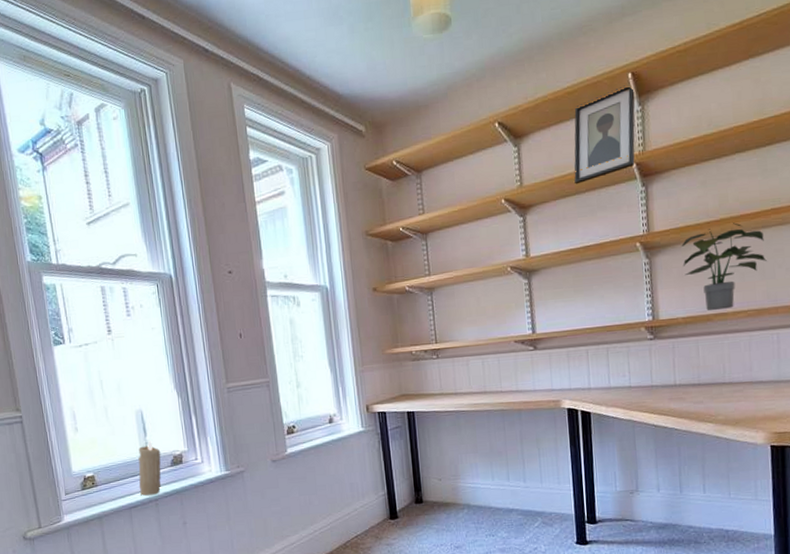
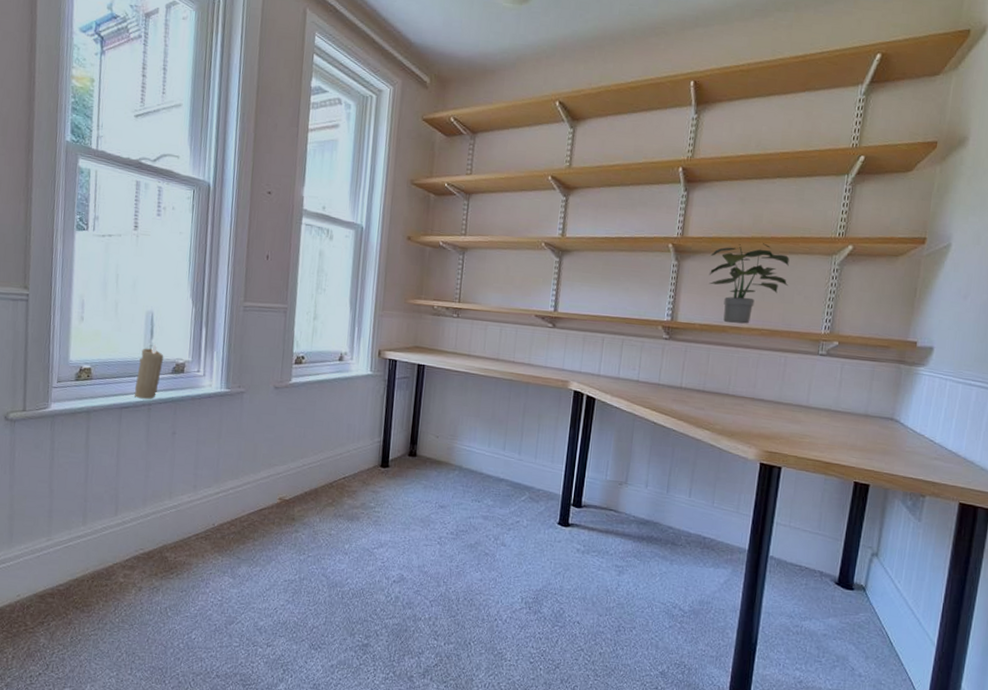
picture frame: present [574,85,636,185] -> none [621,91,695,177]

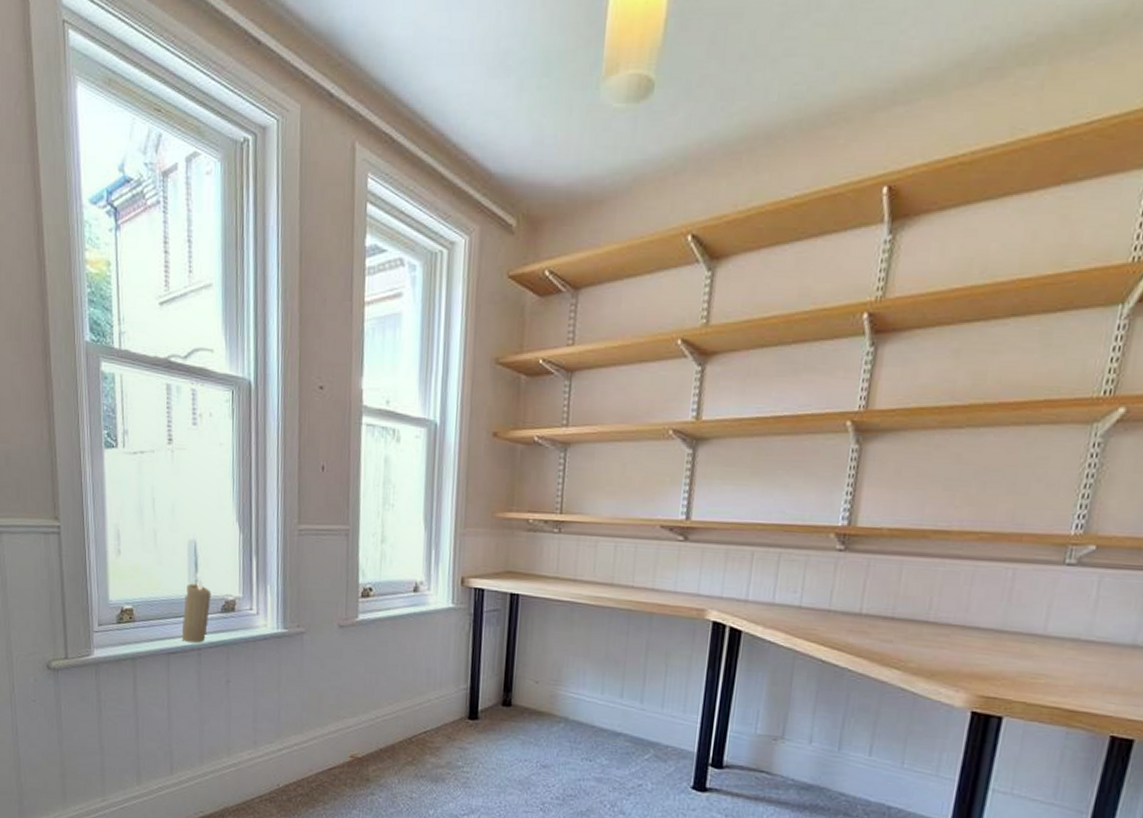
potted plant: present [708,243,790,324] -> none [903,412,1026,526]

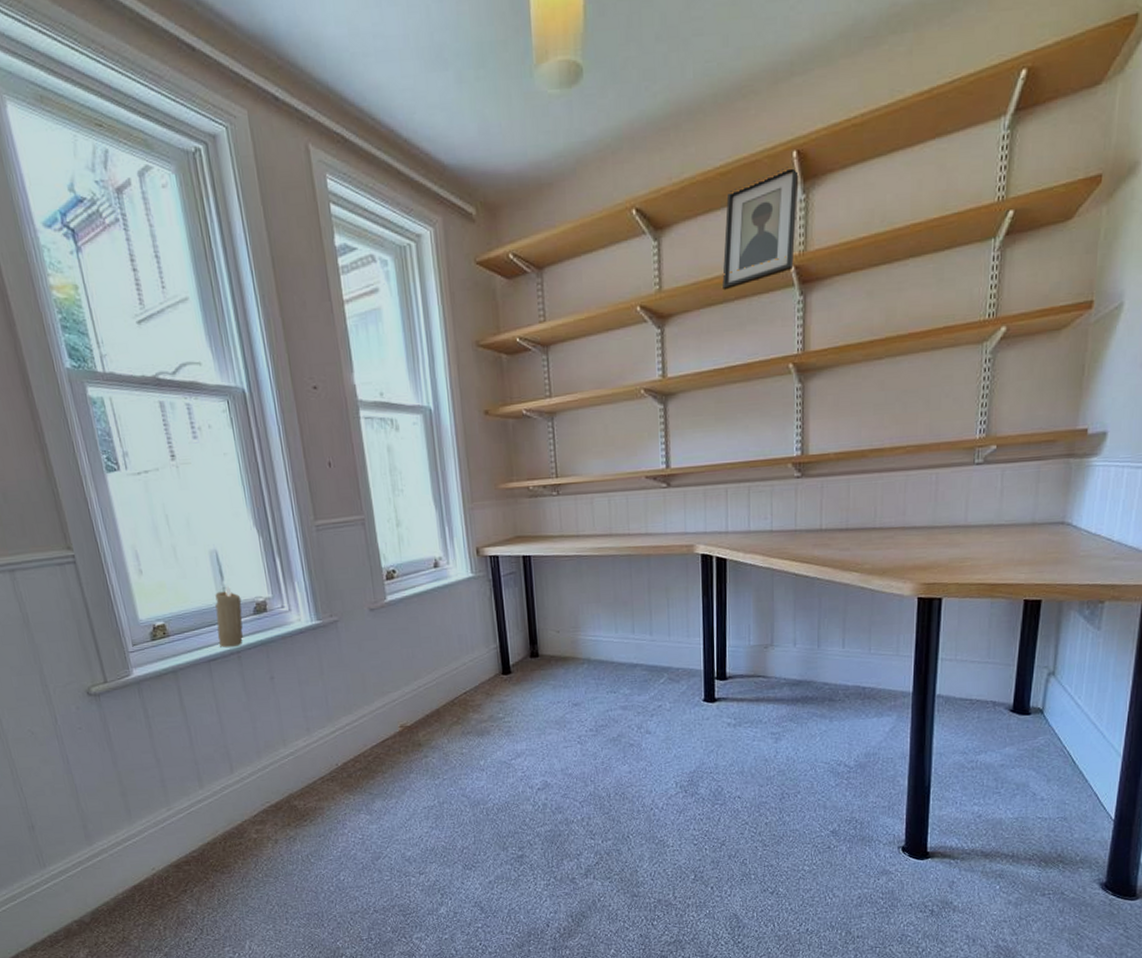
picture frame: none [779,203,889,332] -> present [722,167,800,291]

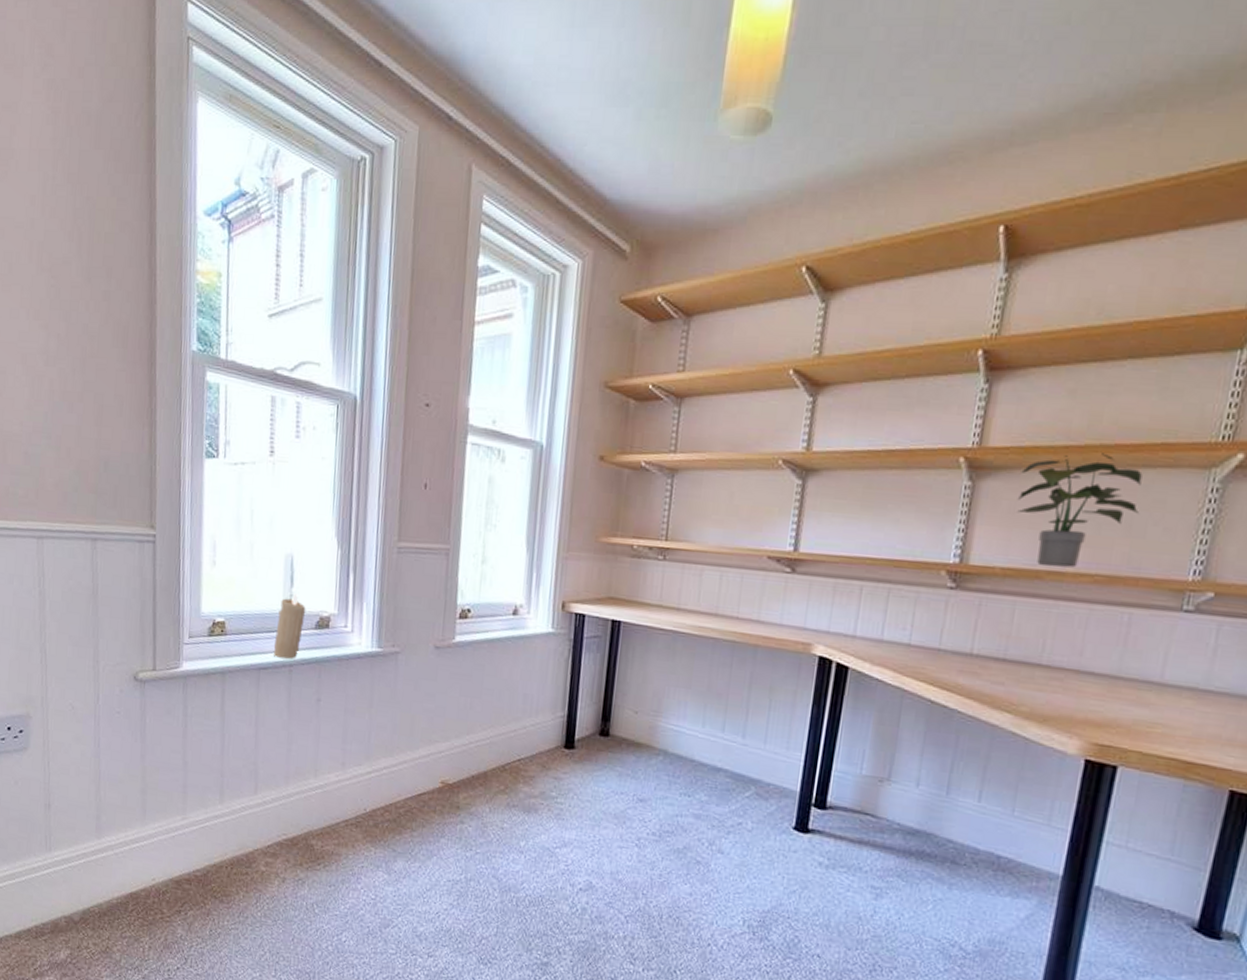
picture frame: present [722,167,800,291] -> none [893,241,1006,366]
potted plant: none [839,342,933,445] -> present [1017,453,1143,568]

